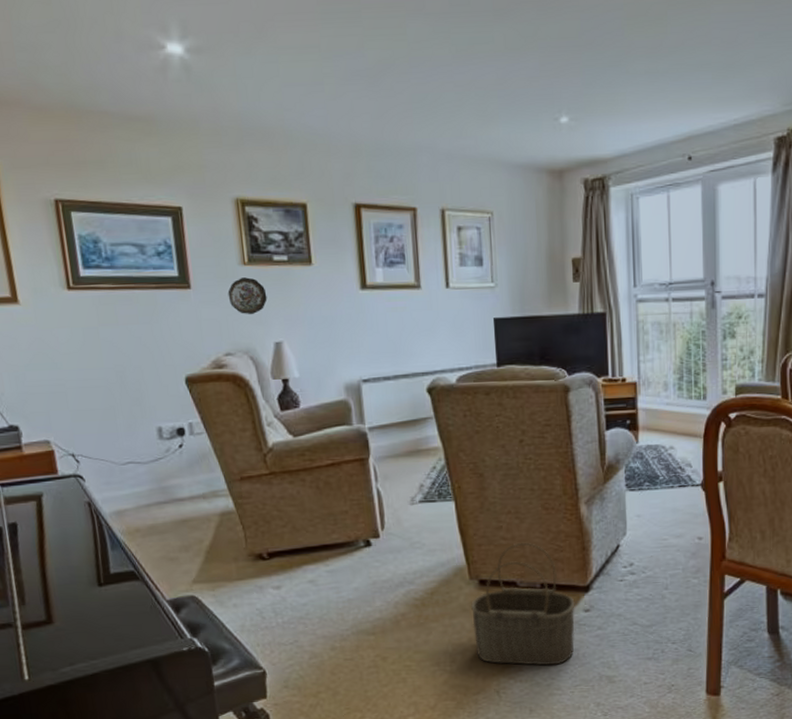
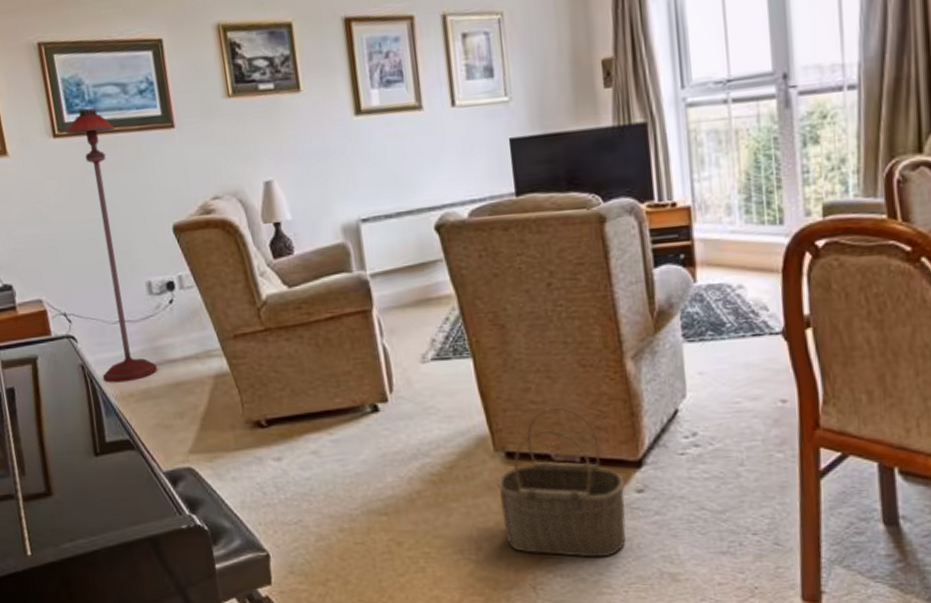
floor lamp: none [81,265,165,519] -> present [66,108,158,383]
decorative plate: present [228,277,267,315] -> none [212,111,254,153]

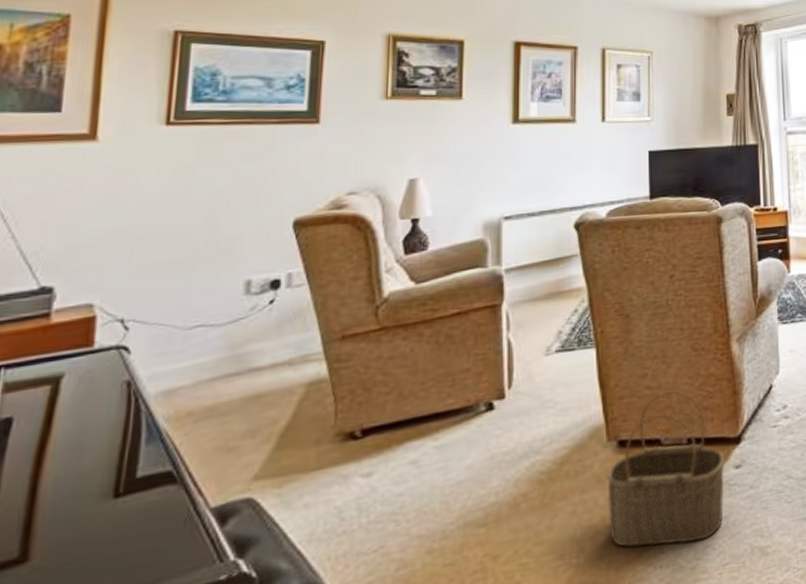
floor lamp: present [66,108,158,383] -> none [154,99,248,402]

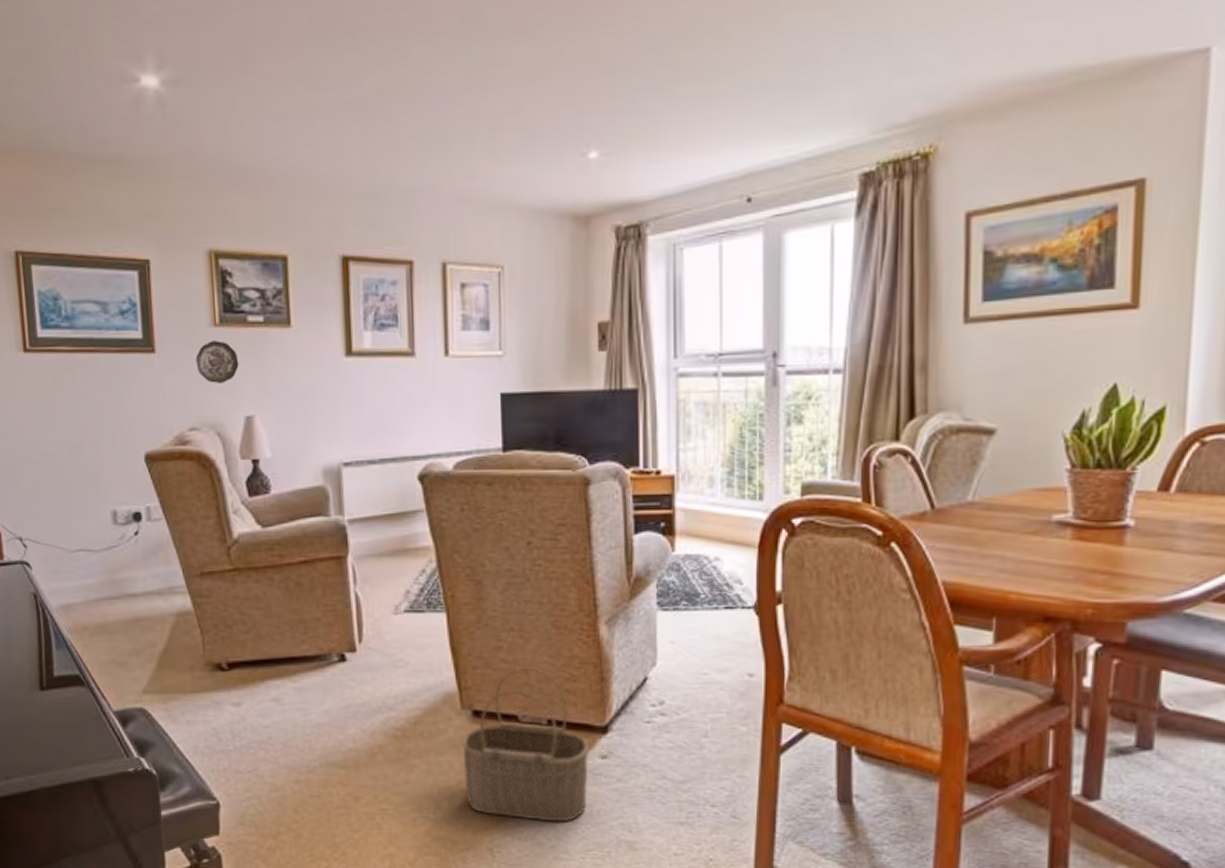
decorative plate: none [362,112,407,151] -> present [195,341,239,384]

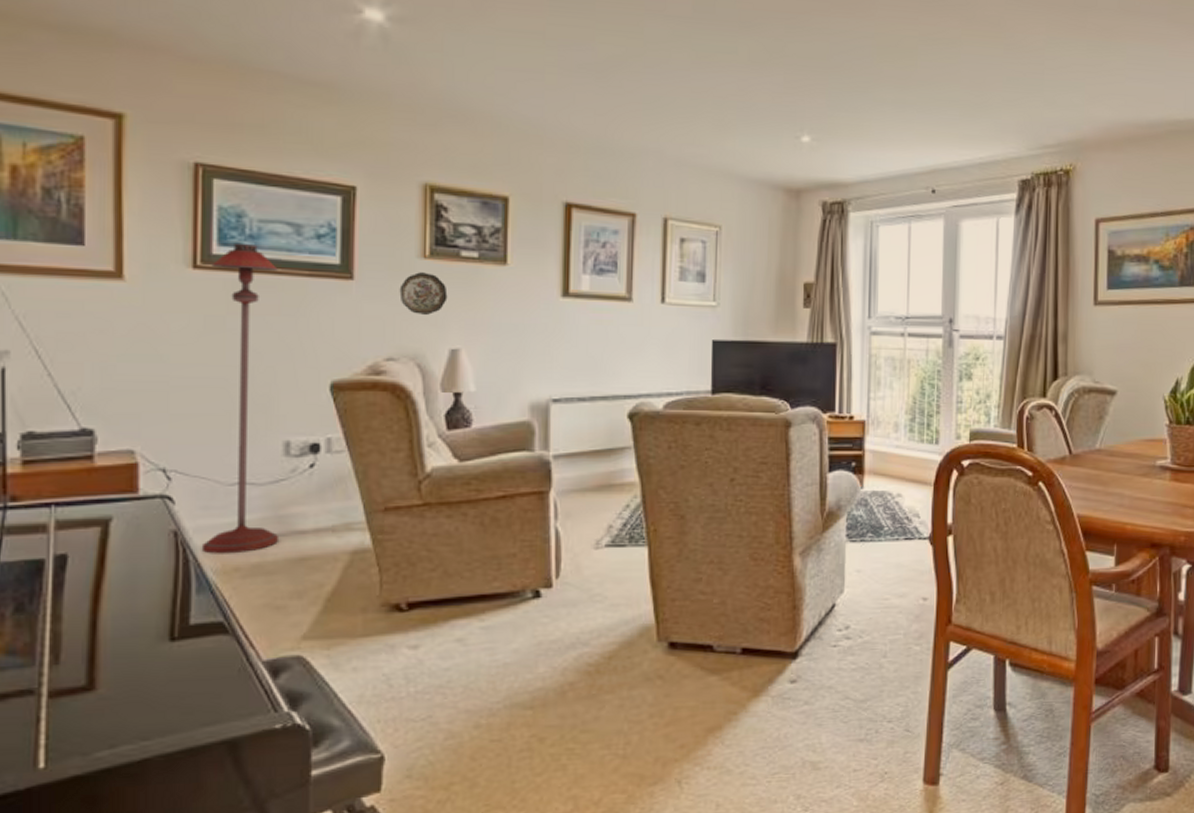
floor lamp: none [38,325,117,614] -> present [201,244,280,554]
wicker basket: present [462,667,589,822] -> none [656,598,780,749]

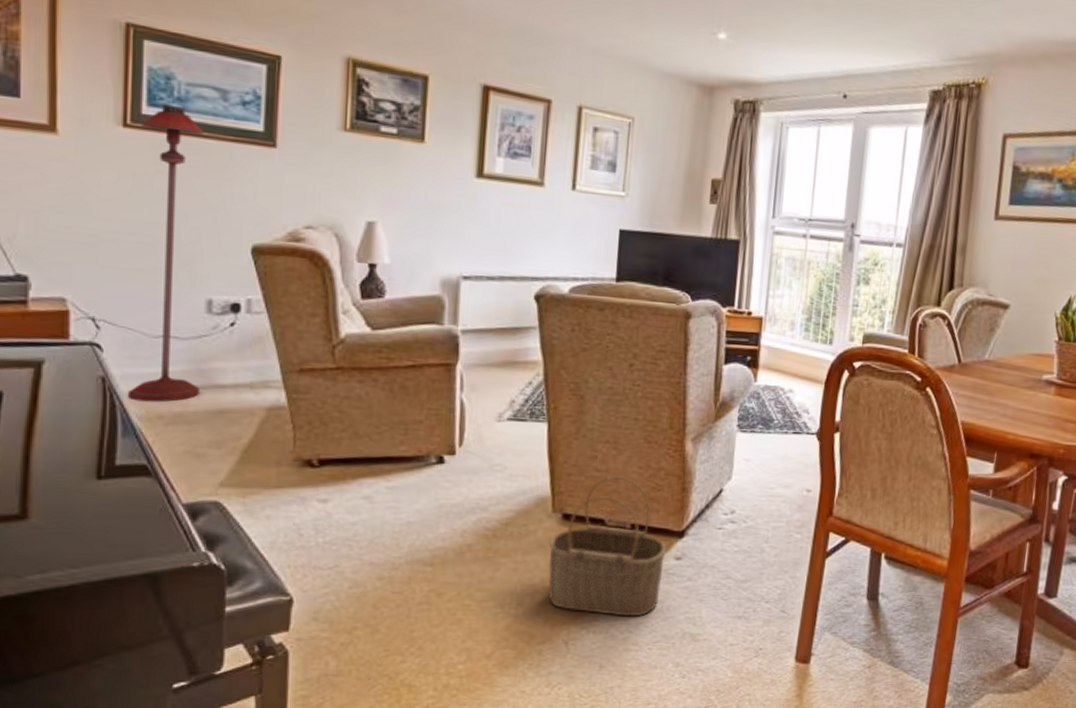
decorative plate: present [399,272,448,316] -> none [320,144,366,188]
wicker basket: none [656,598,780,749] -> present [547,476,666,617]

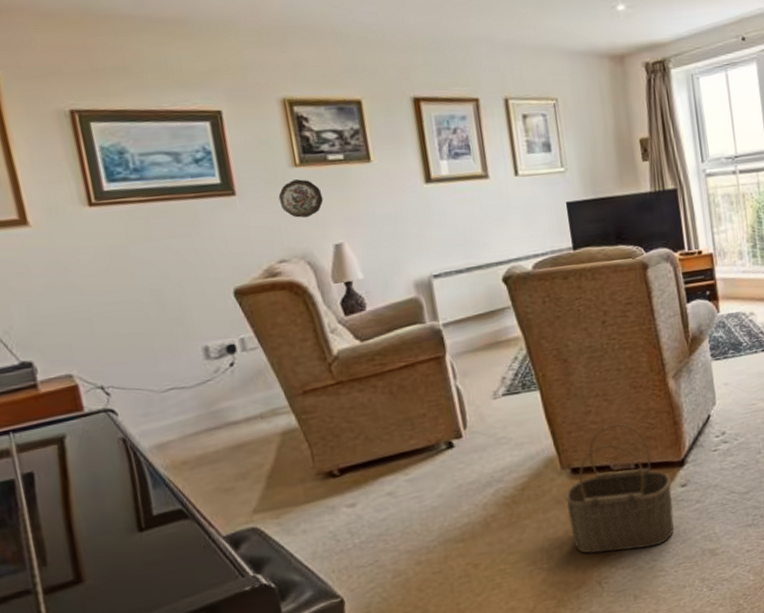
floor lamp: present [127,105,204,402] -> none [105,177,217,454]
decorative plate: none [320,144,366,188] -> present [278,179,324,218]

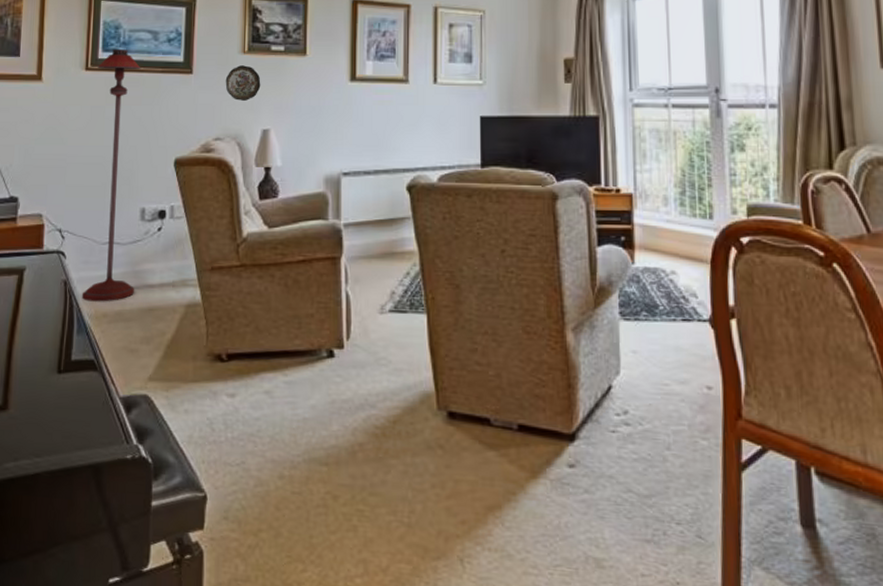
floor lamp: none [105,177,217,454] -> present [81,49,141,302]
wicker basket: present [565,423,674,554] -> none [437,370,557,534]

